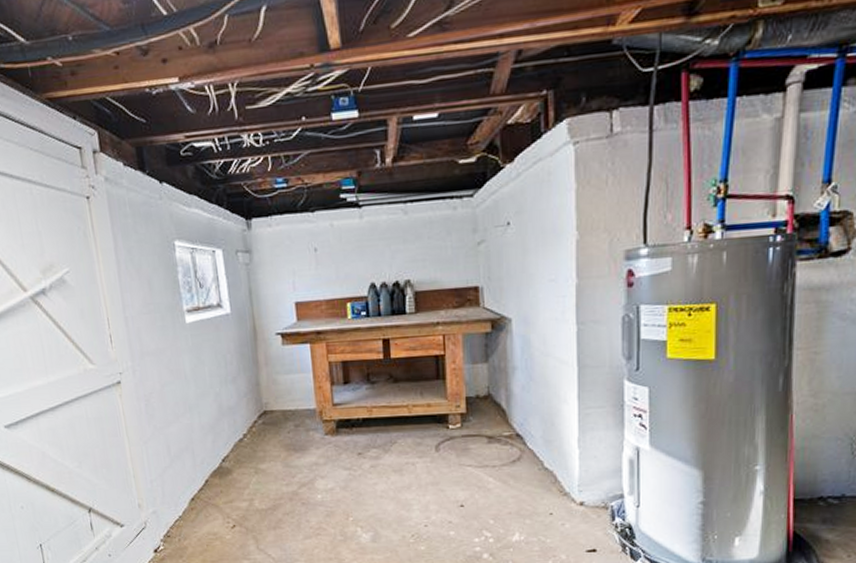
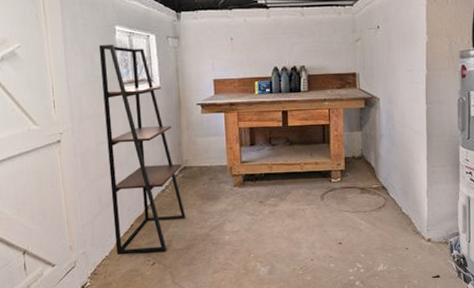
shelving unit: none [156,264,269,515] -> present [98,45,186,255]

